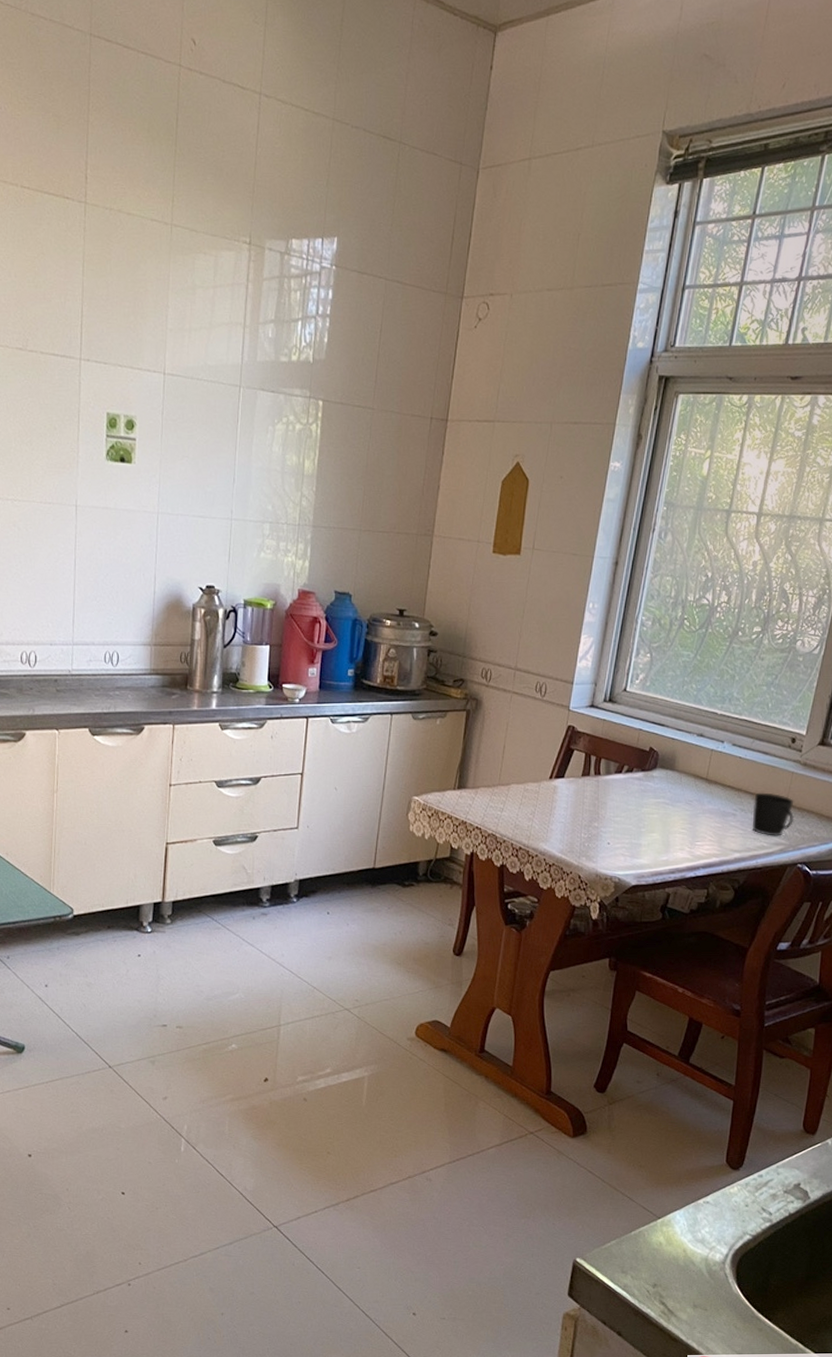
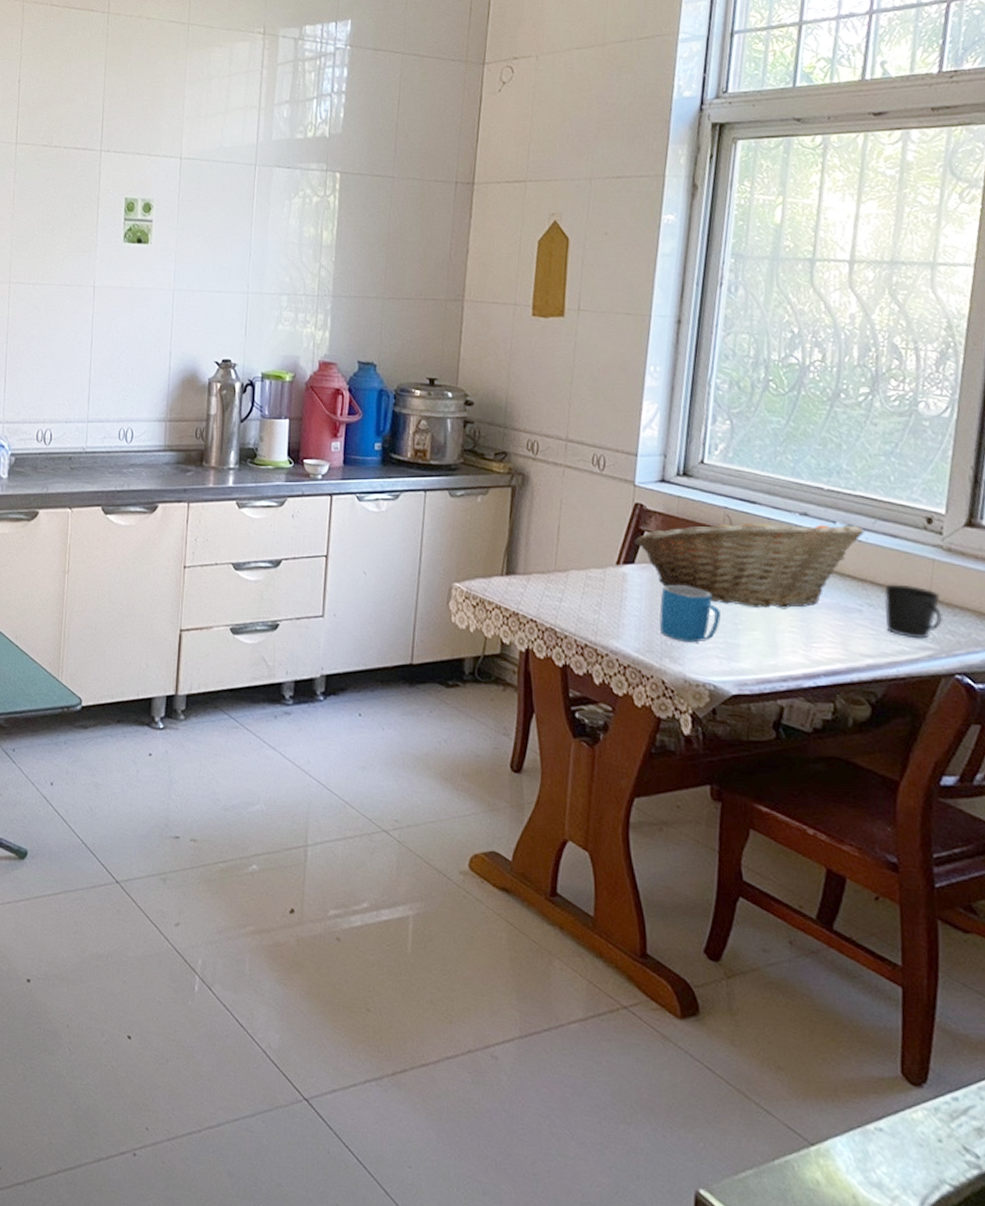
fruit basket: none [566,735,744,815] -> present [635,514,864,609]
mug: none [580,796,628,844] -> present [659,585,721,643]

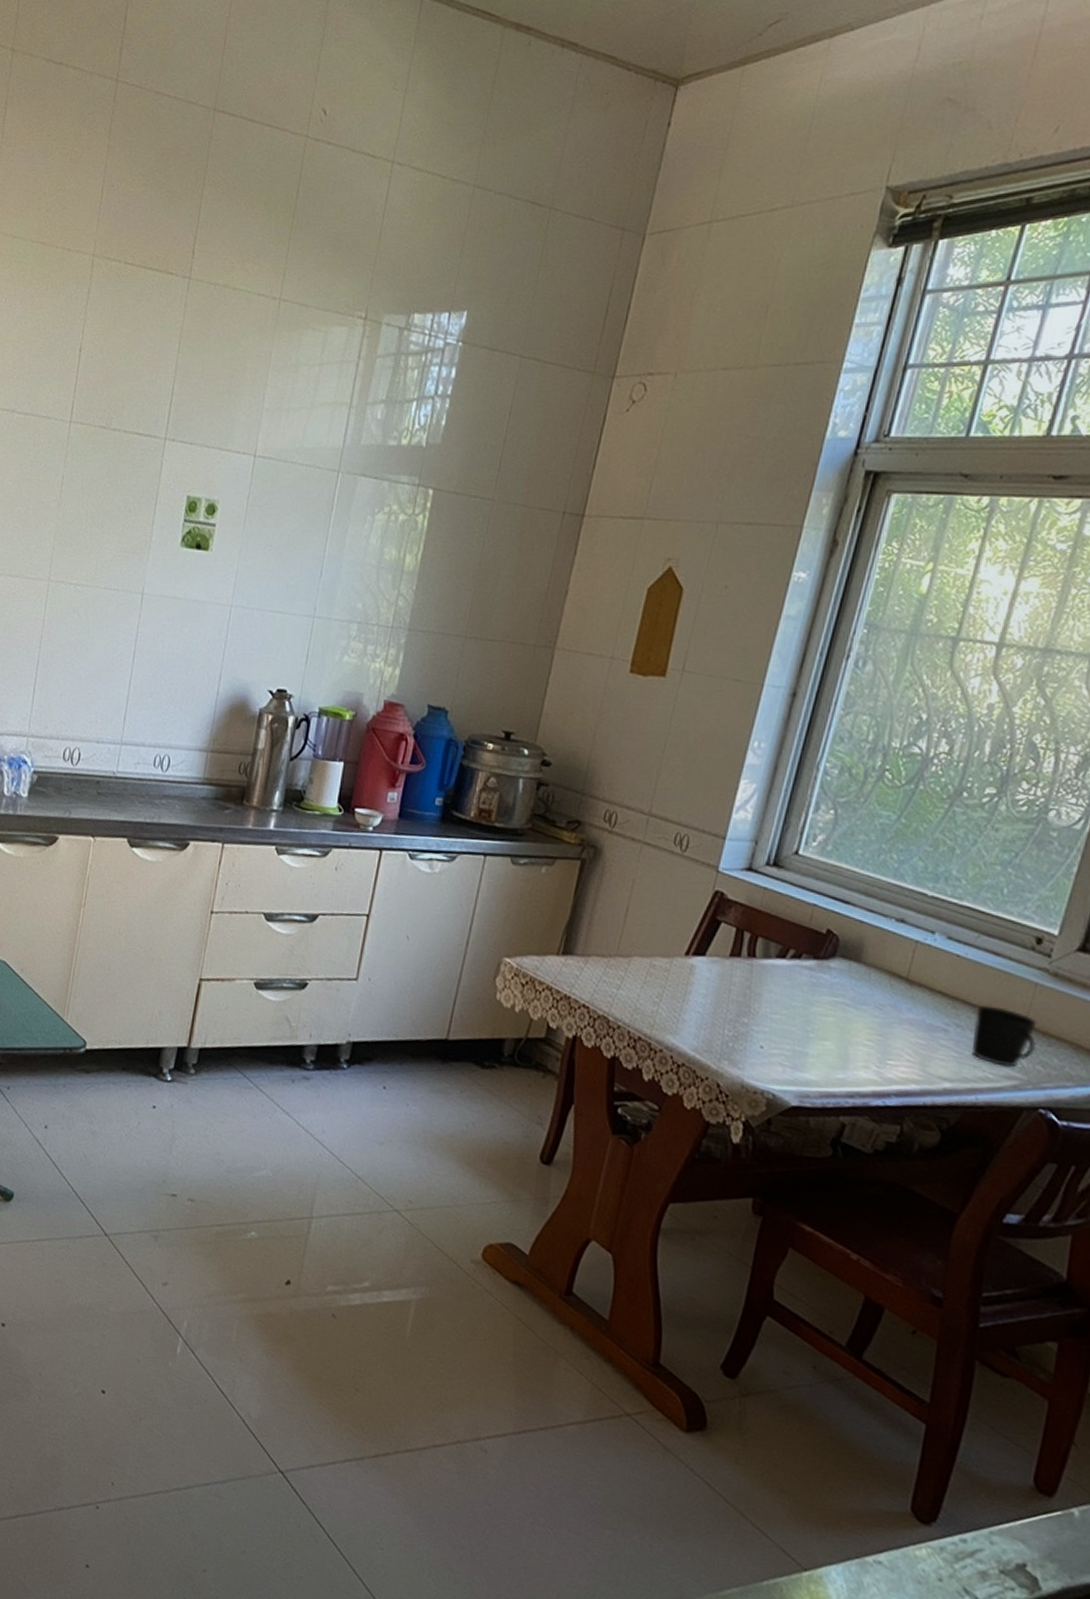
fruit basket: present [635,514,864,609] -> none [709,912,965,1021]
mug: present [659,585,721,643] -> none [723,983,792,1047]

